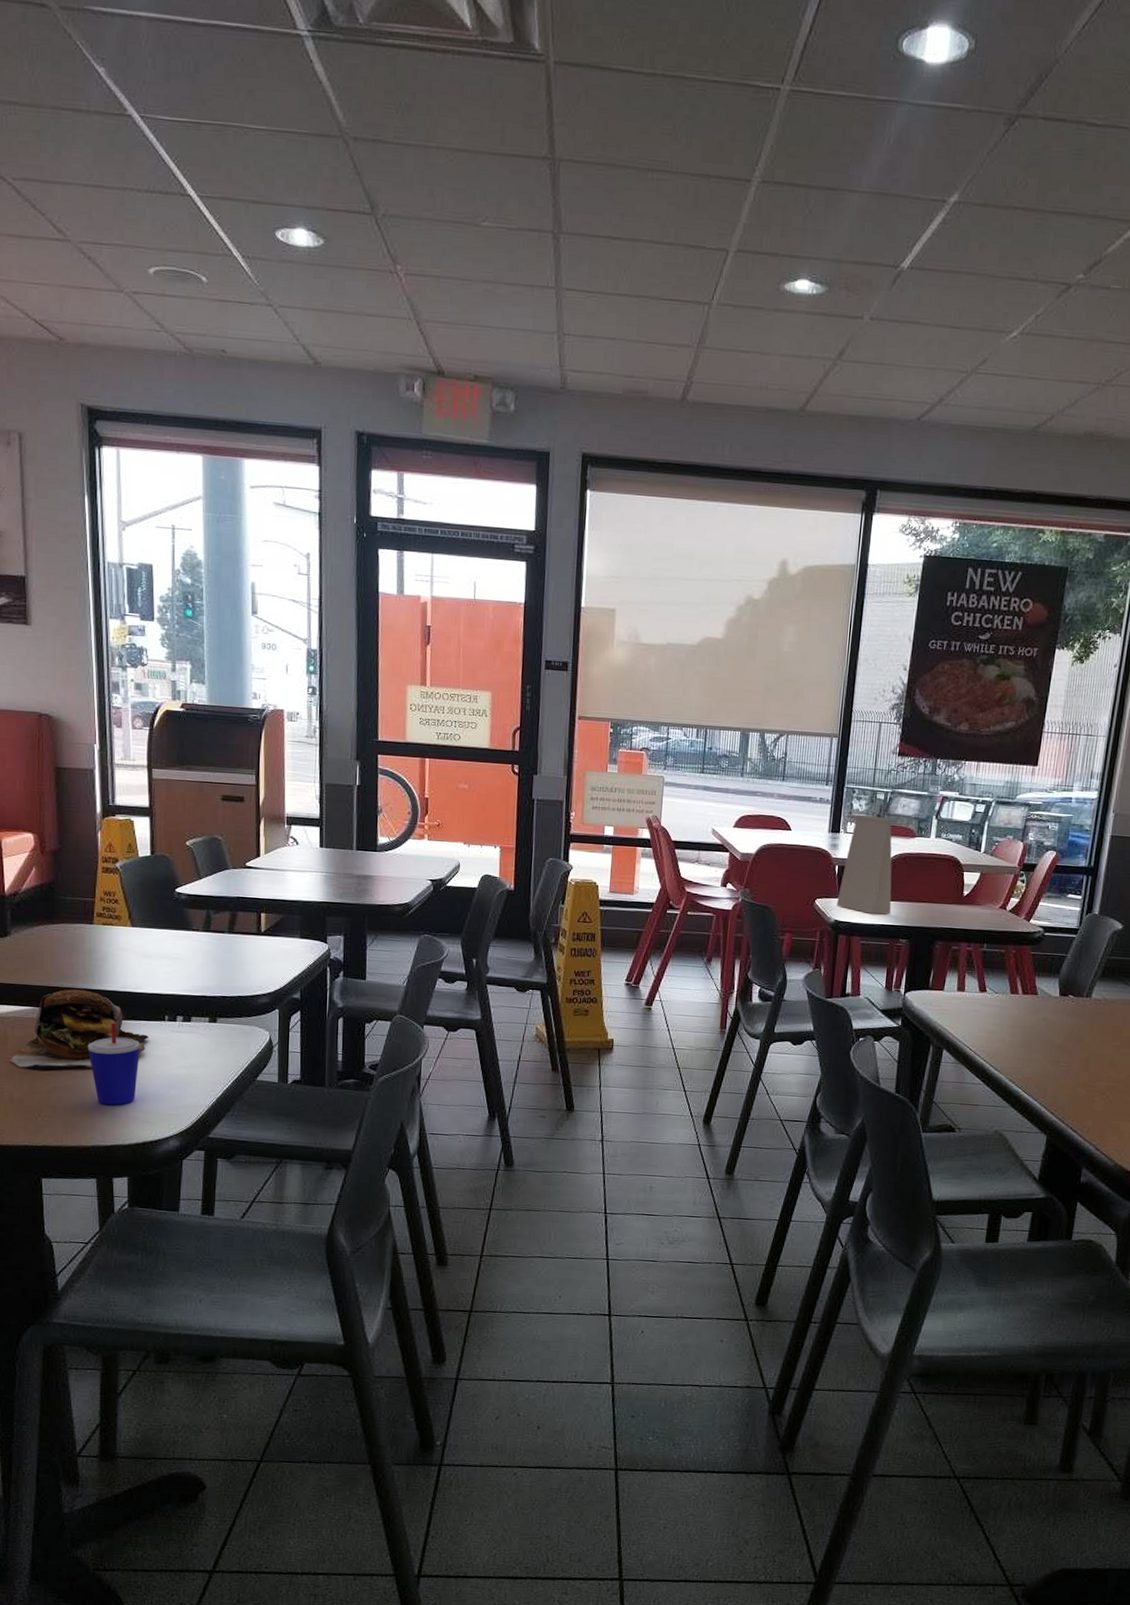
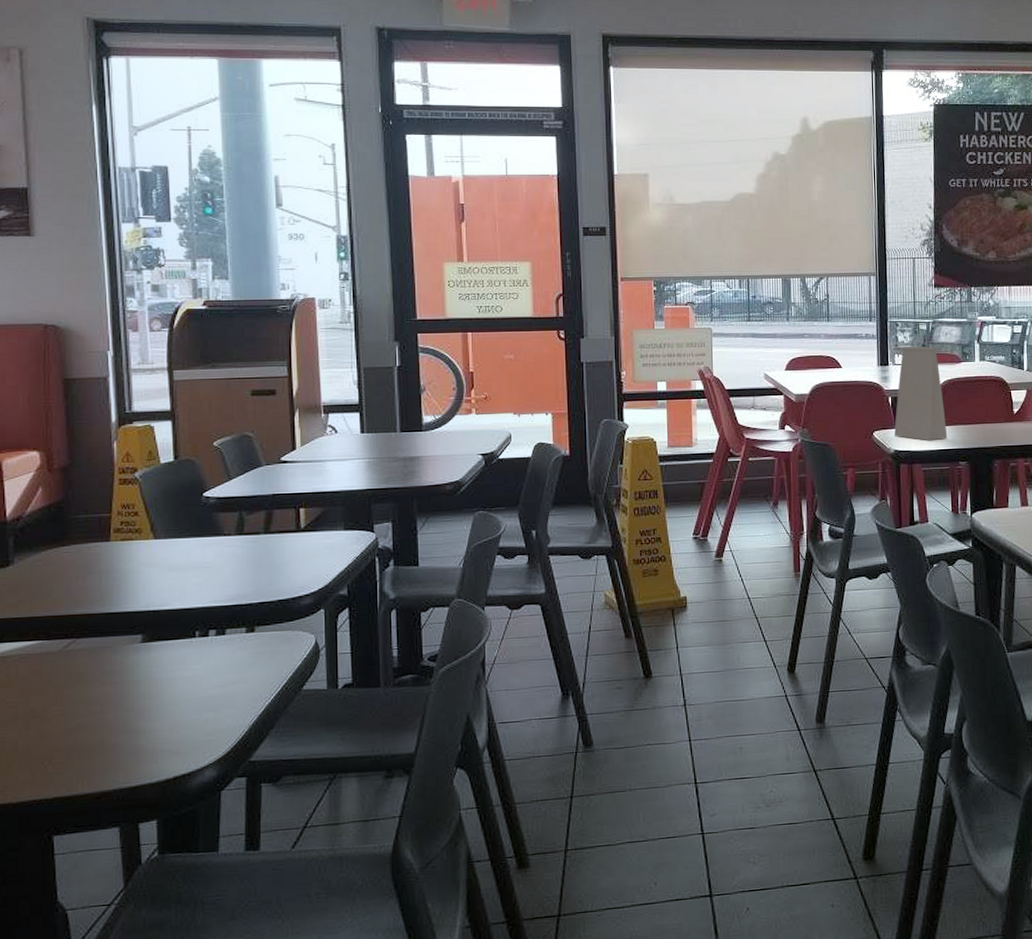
burger: present [10,989,149,1070] -> none [14,614,177,711]
beverage cup: present [87,1022,140,1105] -> none [106,646,167,740]

